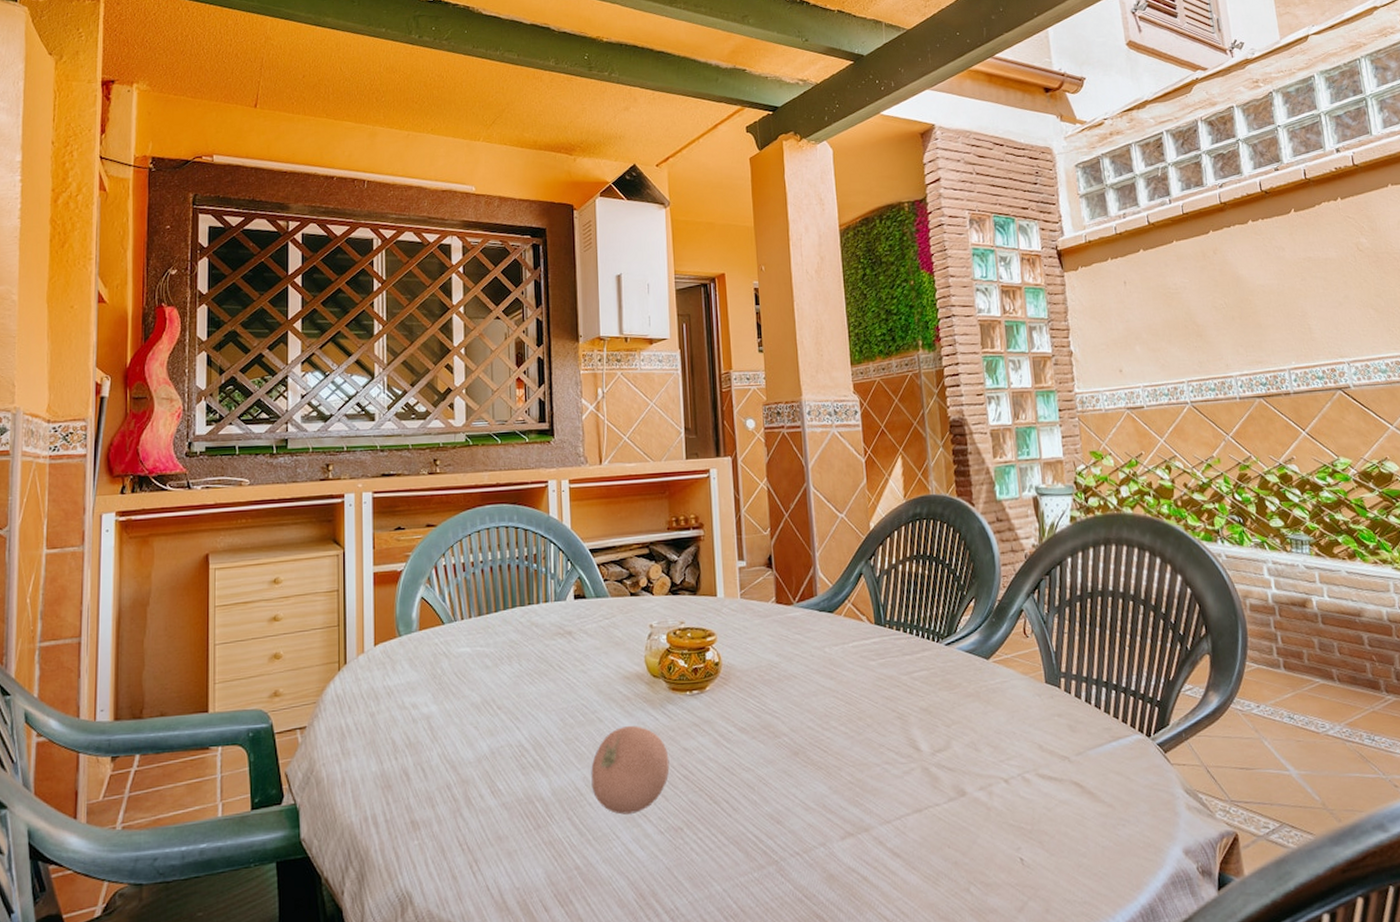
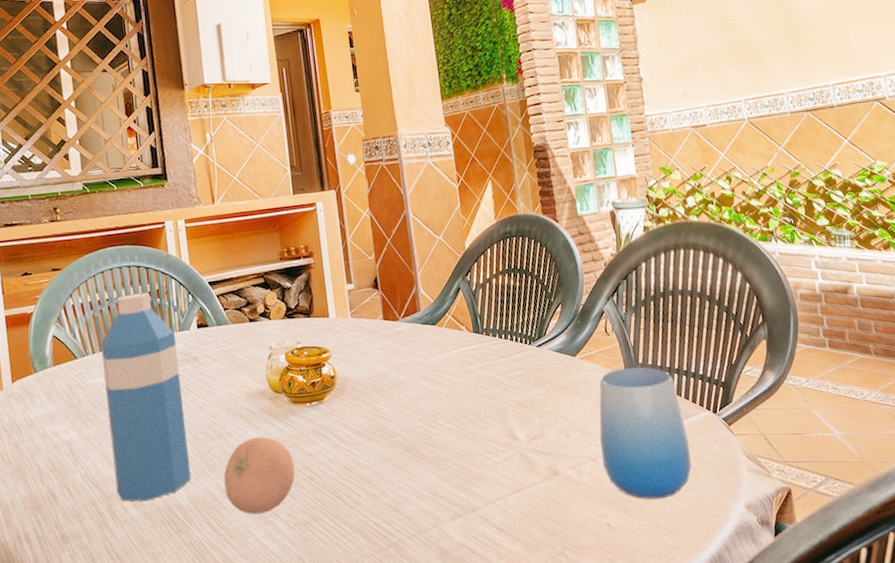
water bottle: none [471,556,556,790] -> present [101,292,192,502]
cup: none [1014,676,1120,834] -> present [599,367,691,500]

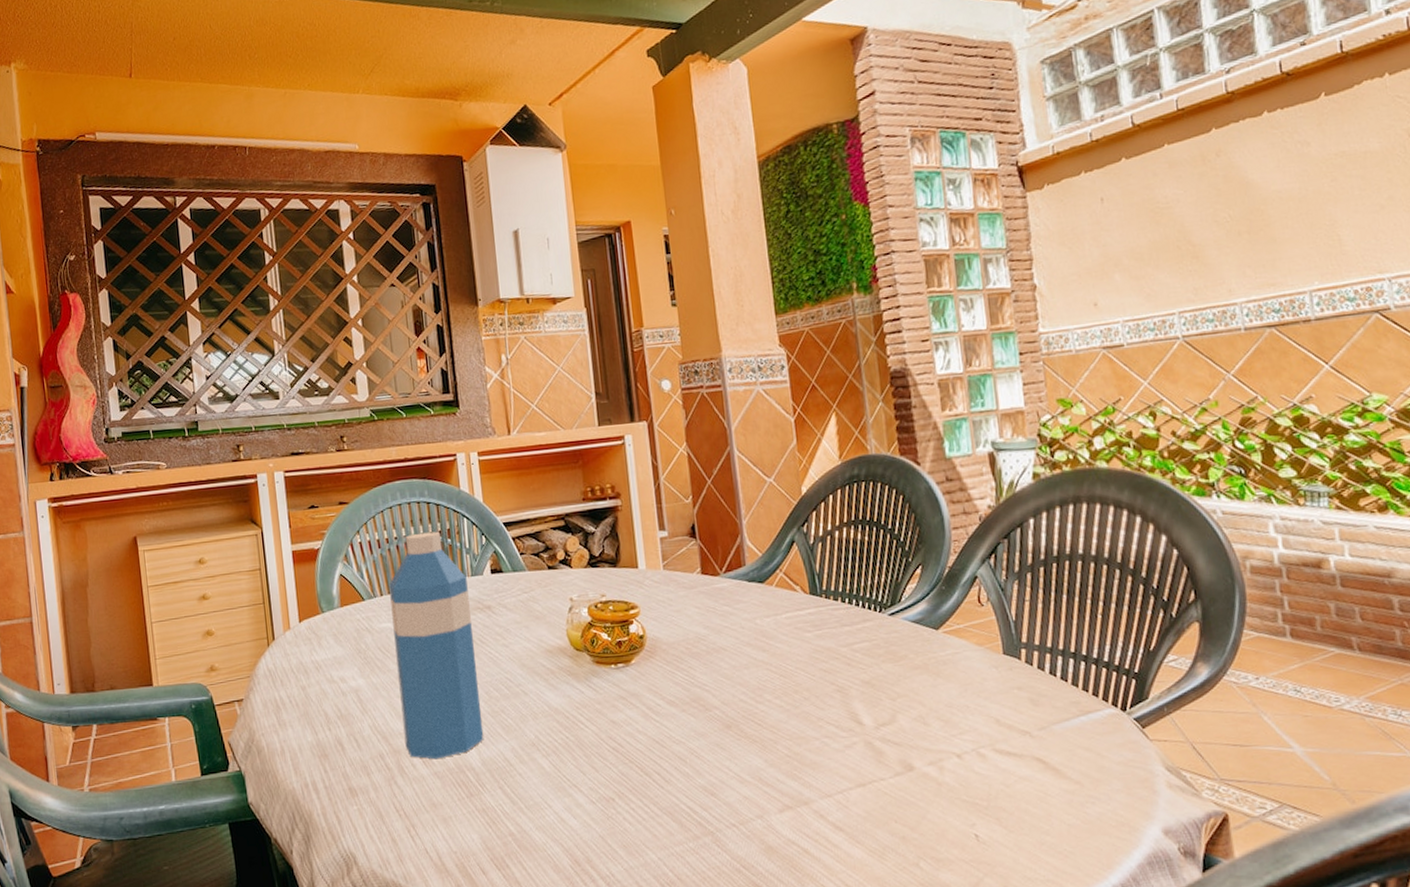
fruit: present [223,436,295,515] -> none [519,698,598,785]
cup: present [599,367,691,500] -> none [967,646,1089,811]

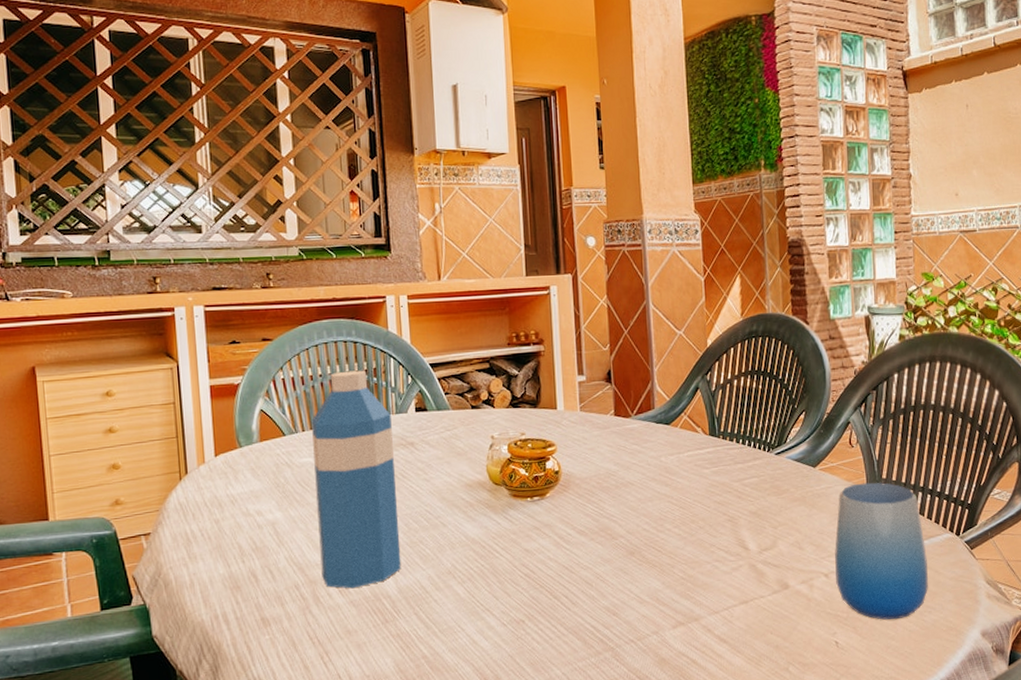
cup: none [967,646,1089,811] -> present [835,482,928,620]

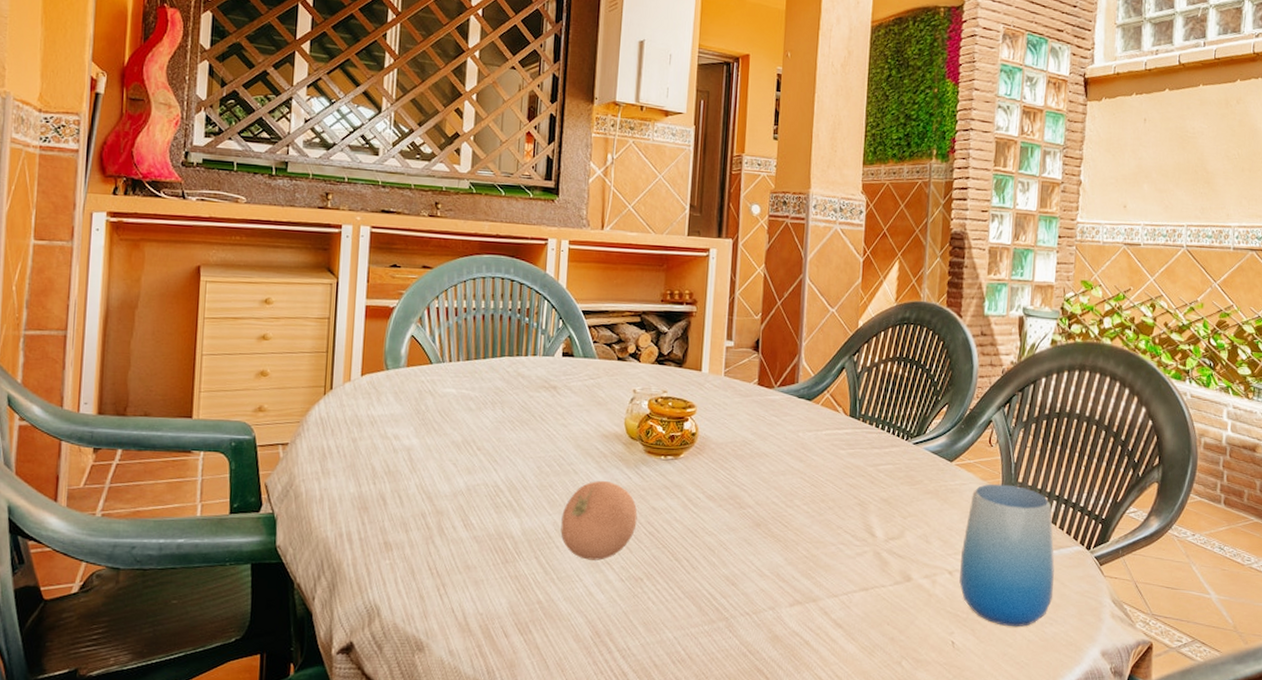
water bottle: present [311,370,402,589] -> none [449,307,538,524]
fruit: none [435,529,512,609] -> present [560,480,638,560]

